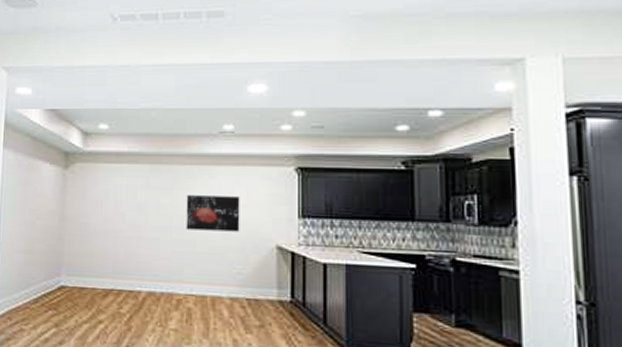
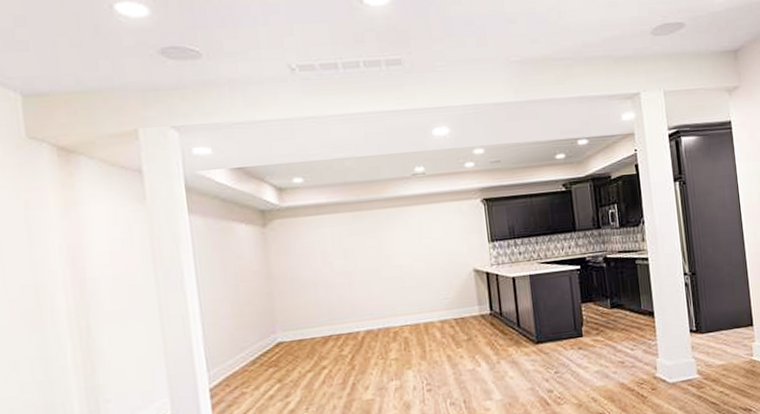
wall art: present [186,195,240,232] -> none [389,231,441,268]

